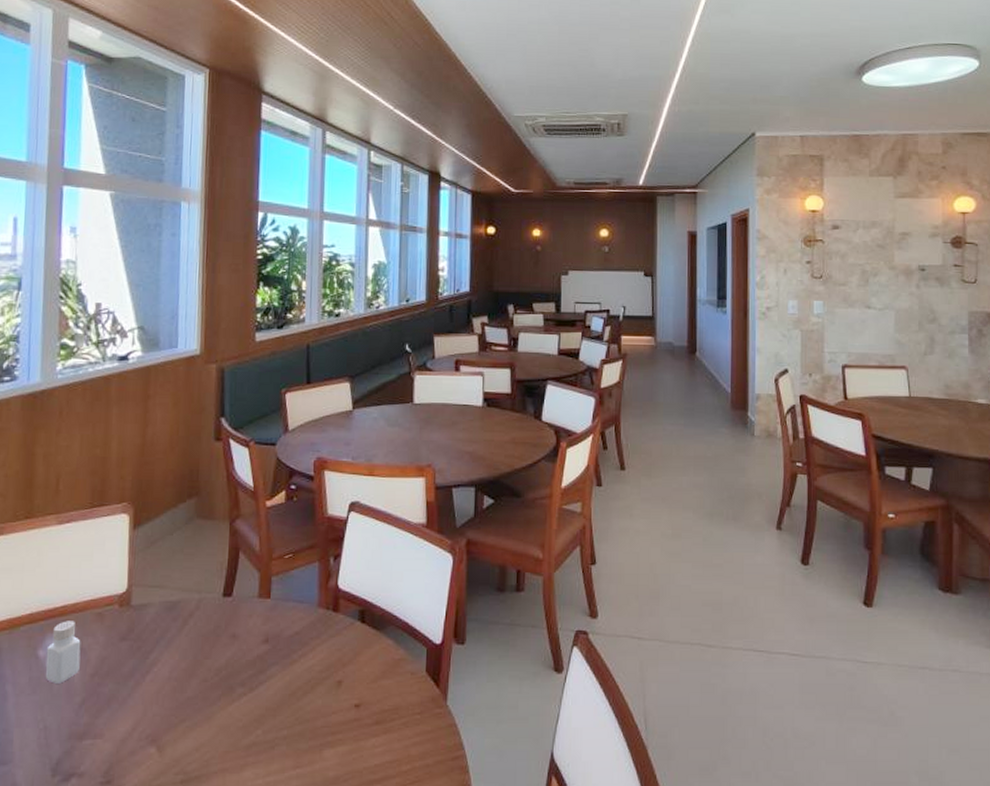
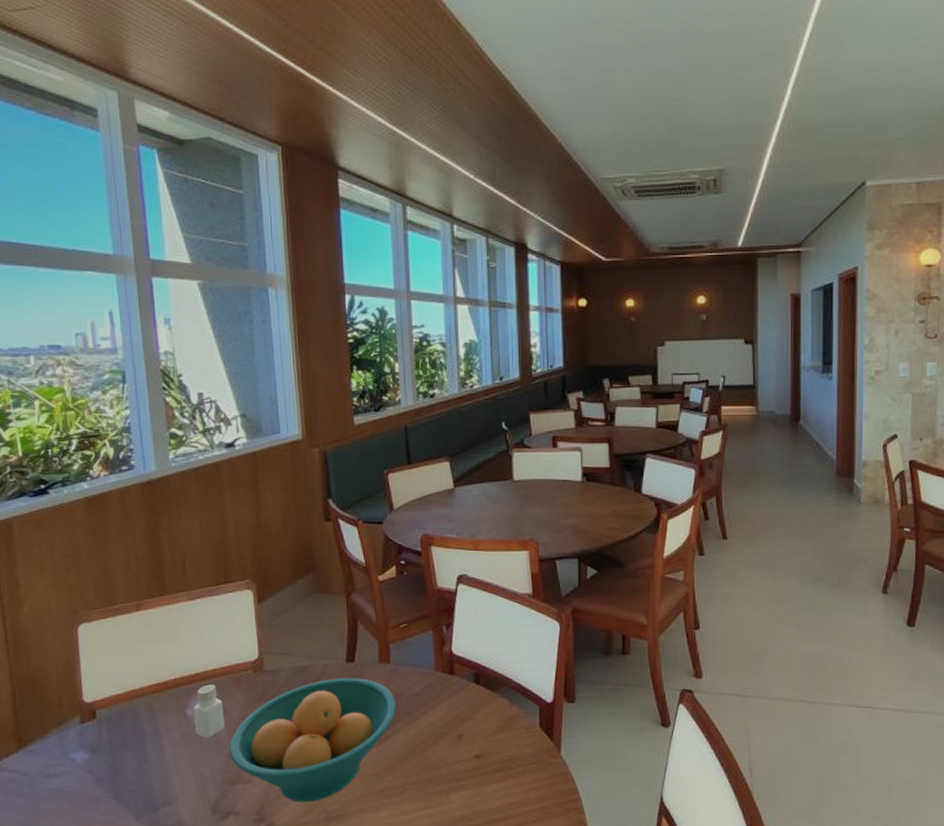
fruit bowl: none [82,614,274,761] -> present [229,678,397,802]

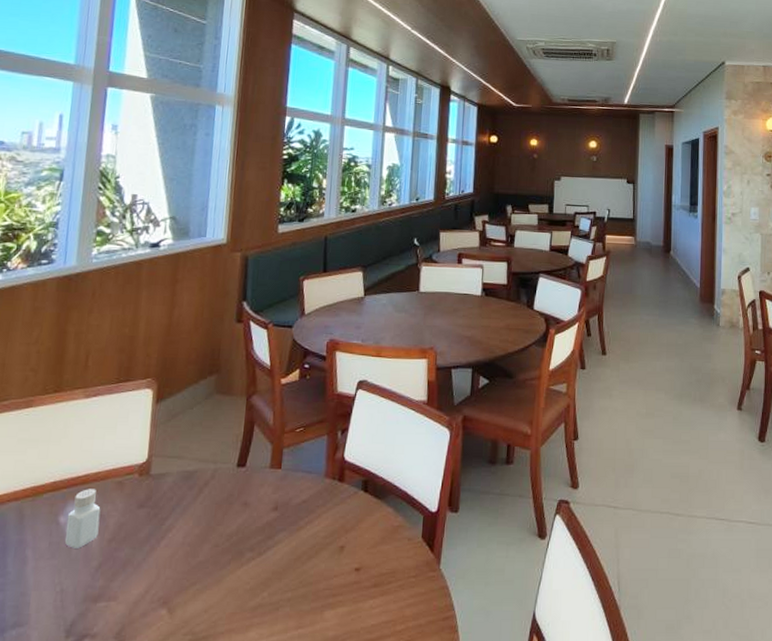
fruit bowl: present [229,678,397,802] -> none [98,484,283,622]

